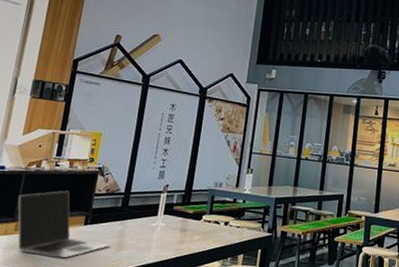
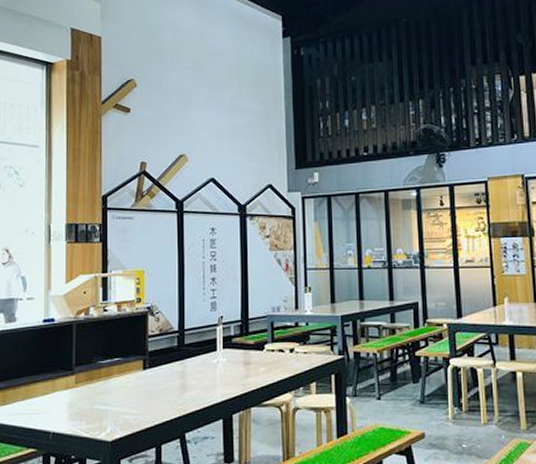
laptop: present [17,190,110,259] -> none [73,336,173,407]

